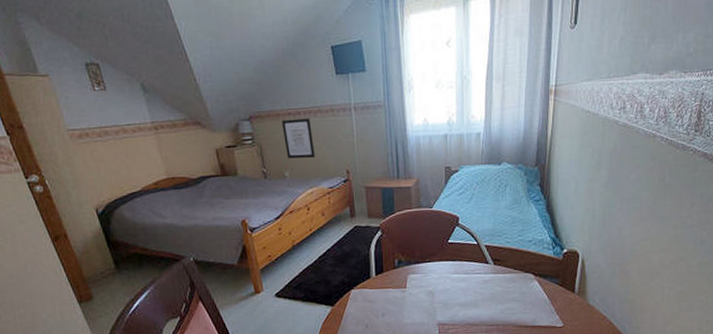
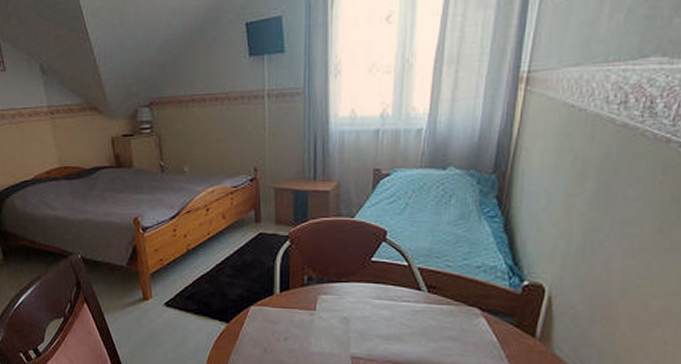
wall art: present [281,118,315,159] -> none [184,106,219,152]

